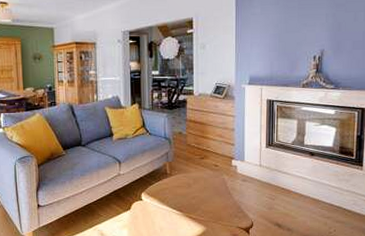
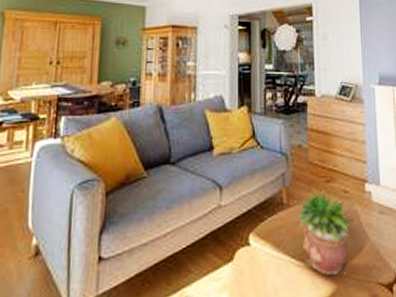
potted plant: none [177,162,223,221] -> present [297,187,355,275]

